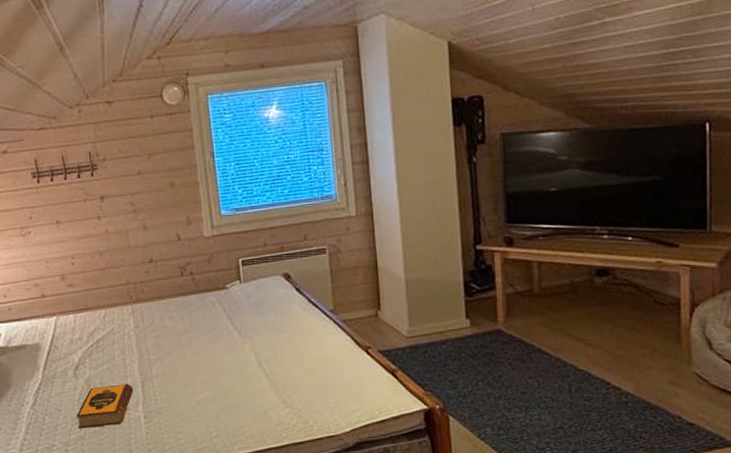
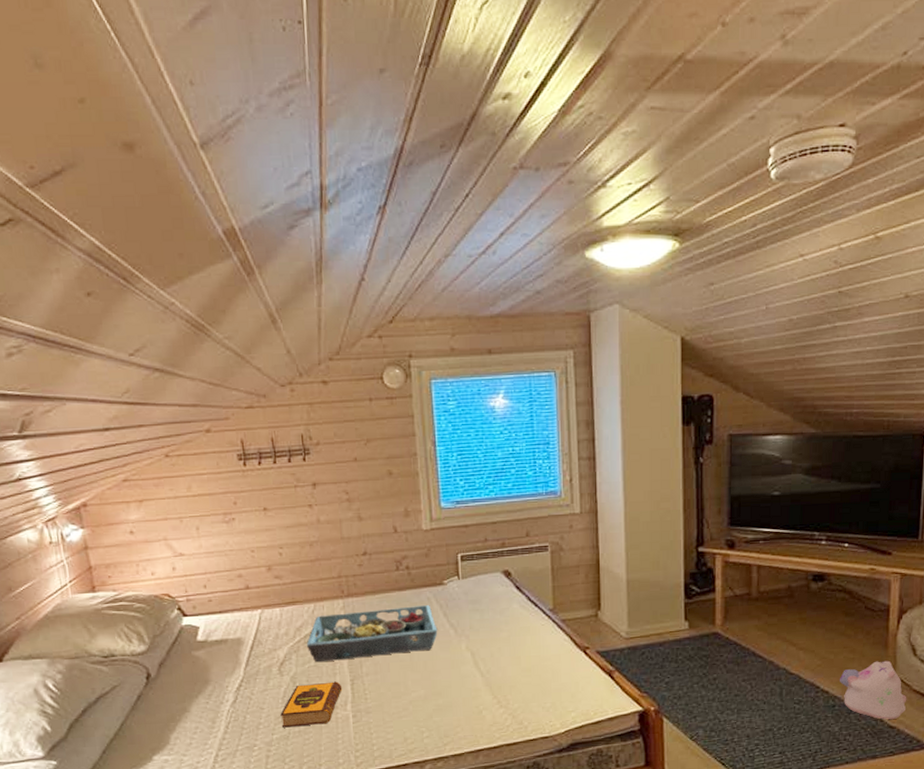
serving tray: none [98,309,223,366] -> present [306,605,438,663]
plush toy: none [632,355,706,416] -> present [840,660,907,719]

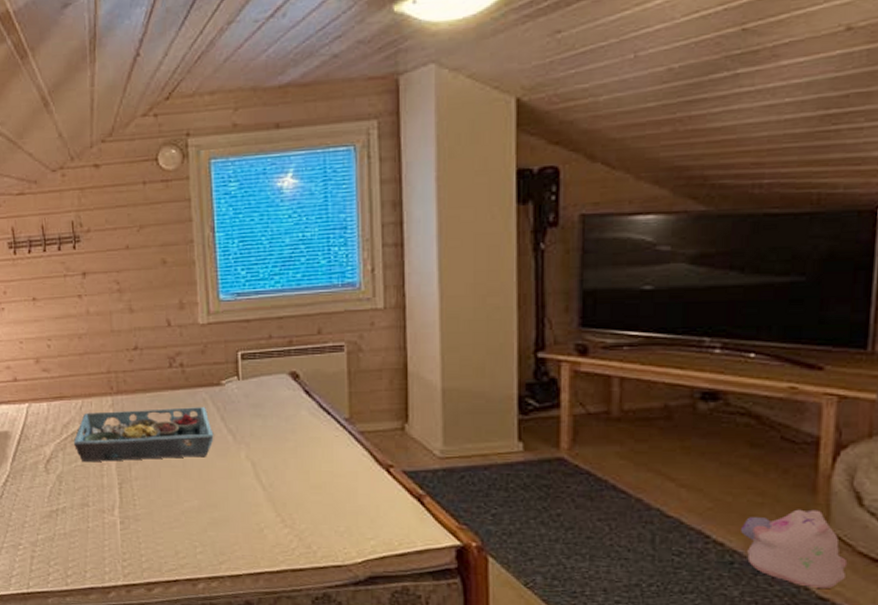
hardback book: present [280,681,343,728] -> none [46,484,110,529]

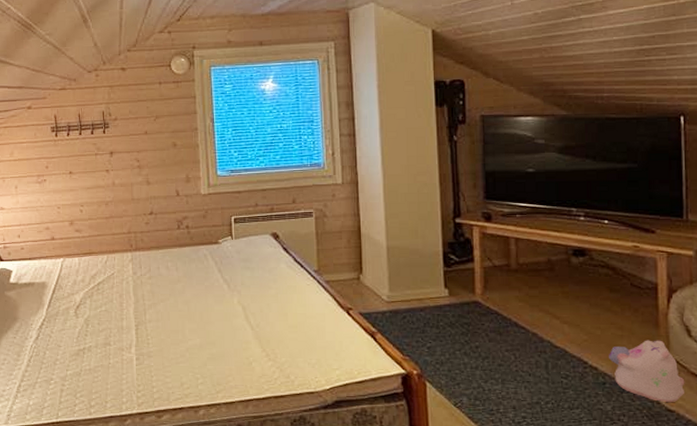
serving tray: present [73,407,214,463] -> none [99,261,213,308]

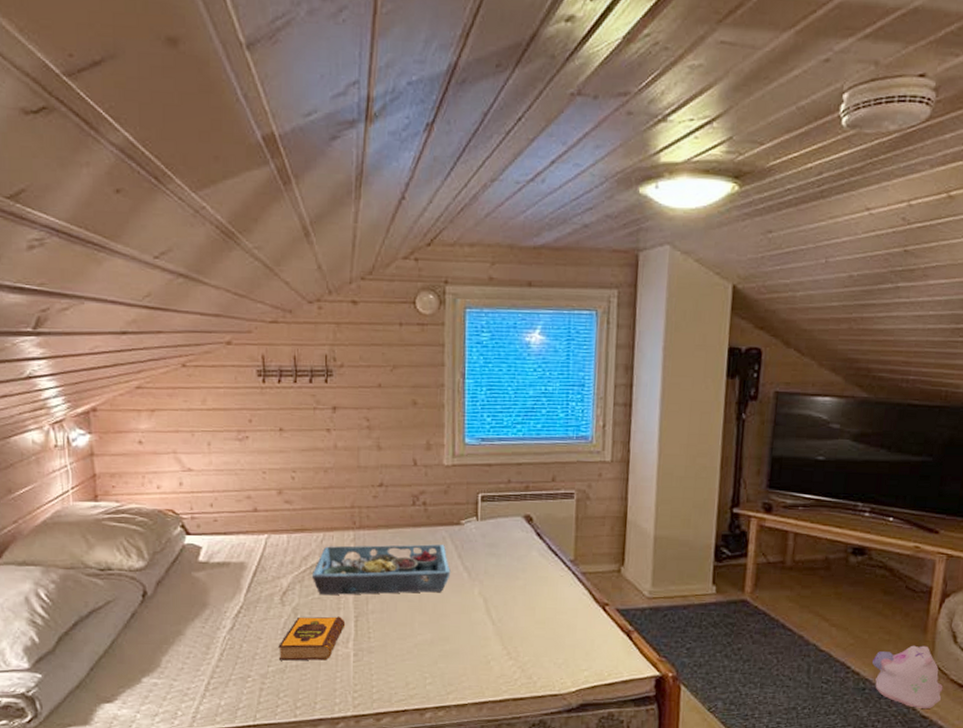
hardback book: none [74,326,128,365] -> present [278,616,346,661]
serving tray: none [99,261,213,308] -> present [311,544,451,595]

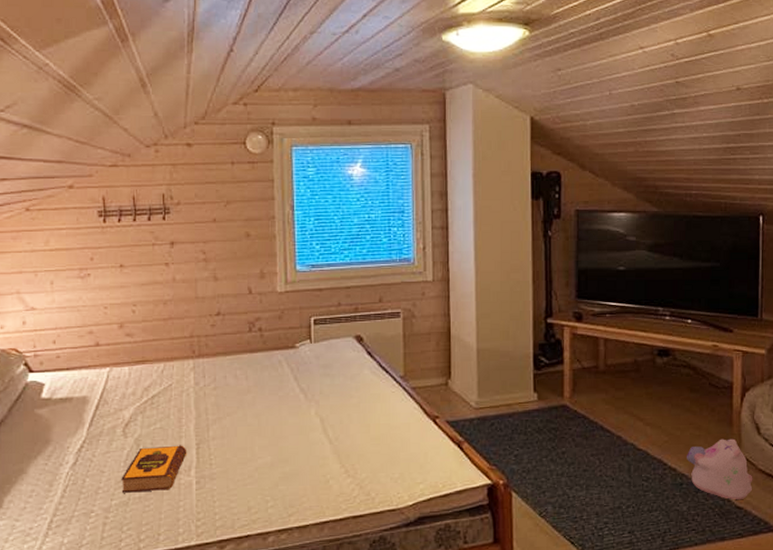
serving tray: present [311,544,451,595] -> none [153,368,288,425]

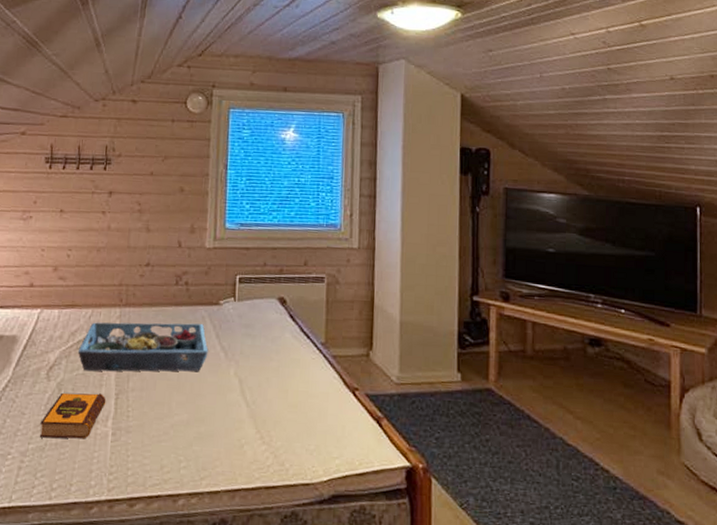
serving tray: none [153,368,288,425] -> present [77,322,209,372]
plush toy: present [687,438,753,499] -> none [621,442,695,513]

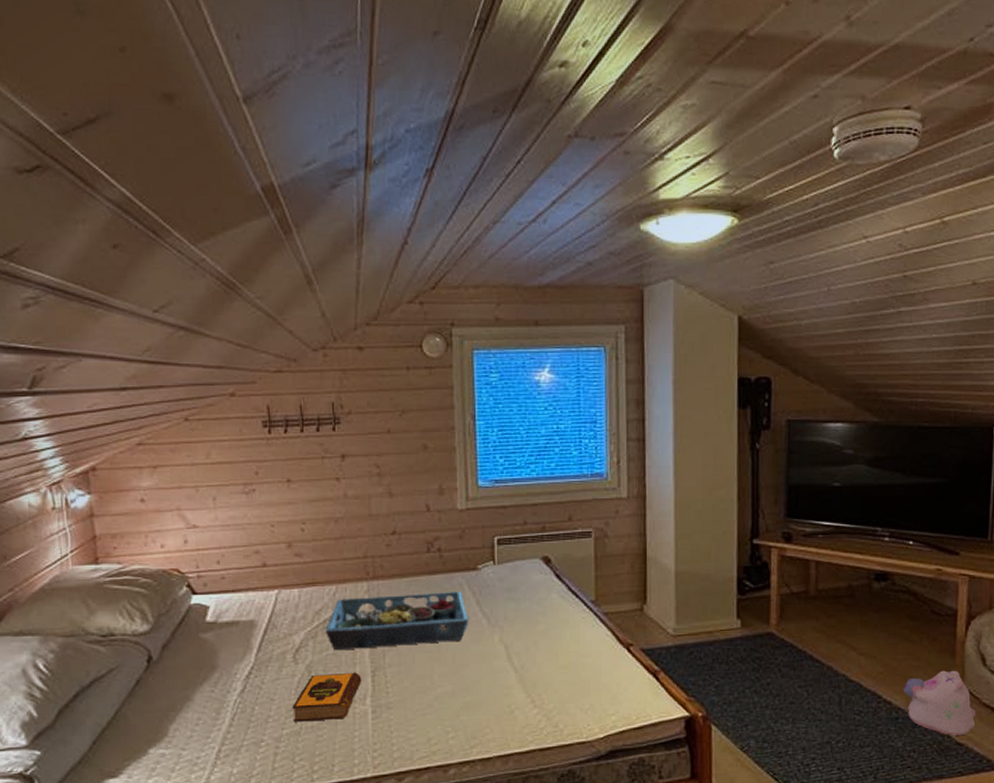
plush toy: none [621,442,695,513] -> present [904,670,976,735]

